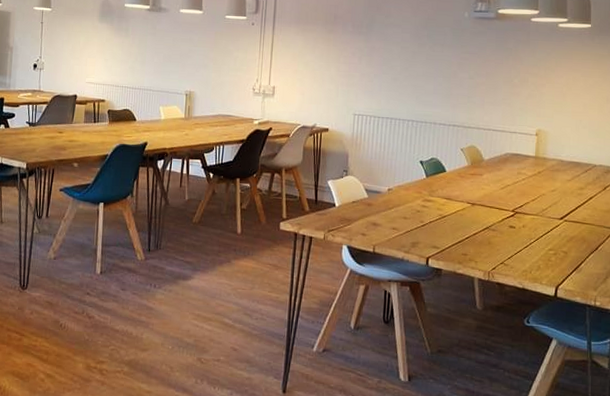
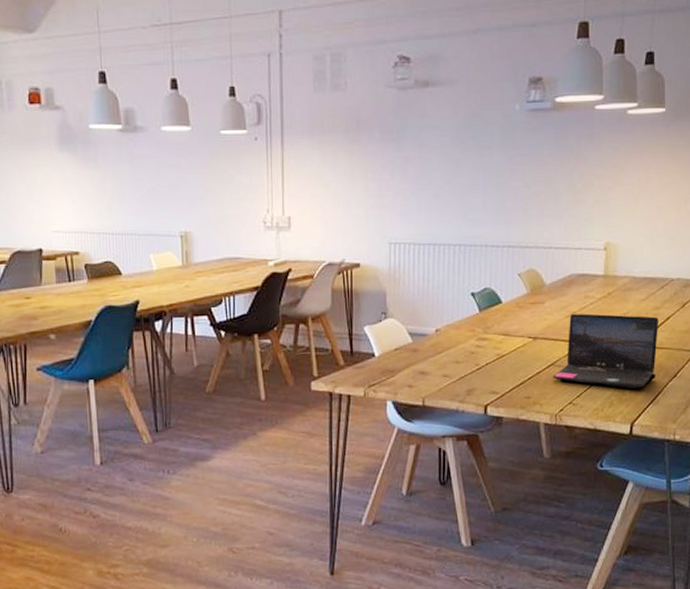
laptop: none [487,187,582,257] -> present [553,314,658,389]

